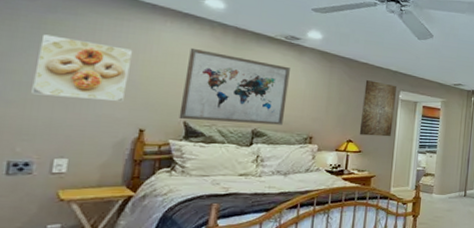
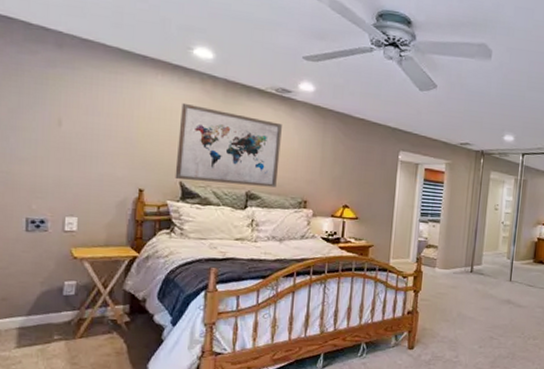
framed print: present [31,34,133,102] -> none [41,90,128,161]
wall art: present [359,80,396,137] -> none [355,138,396,203]

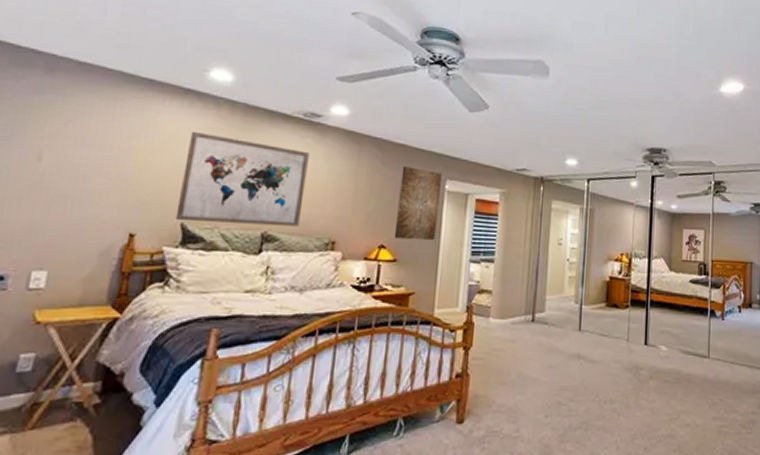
wall art: none [355,138,396,203] -> present [394,166,442,241]

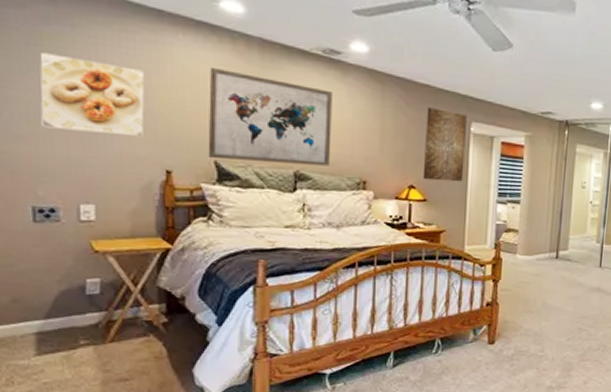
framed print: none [11,120,126,200] -> present [39,52,145,137]

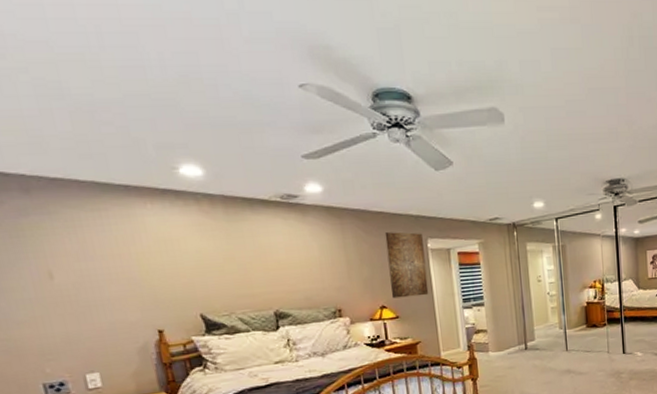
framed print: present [39,52,145,137] -> none [25,242,132,311]
wall art: present [208,67,332,166] -> none [181,229,305,312]

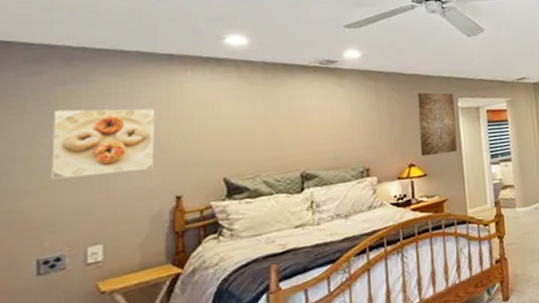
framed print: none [25,242,132,311] -> present [51,108,156,180]

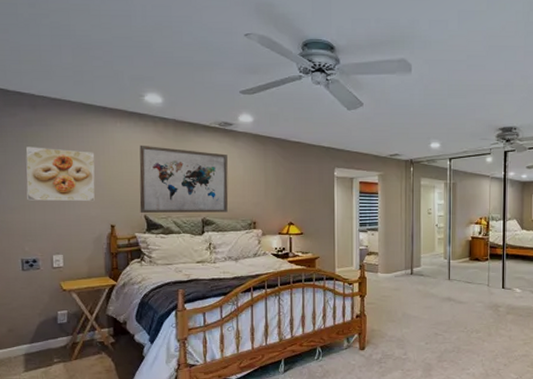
wall art: none [217,94,334,176] -> present [139,145,228,213]
wall art: present [417,92,458,157] -> none [299,160,331,217]

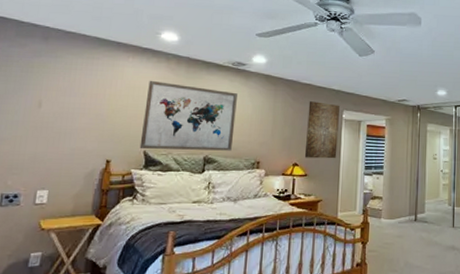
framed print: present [25,147,95,202] -> none [20,77,102,135]
wall art: none [299,160,331,217] -> present [304,101,340,159]

